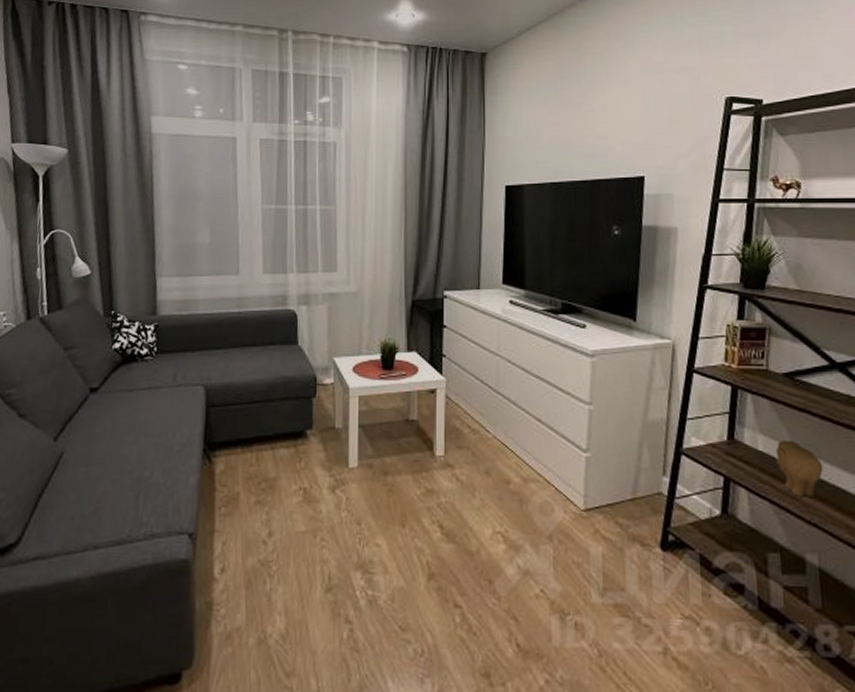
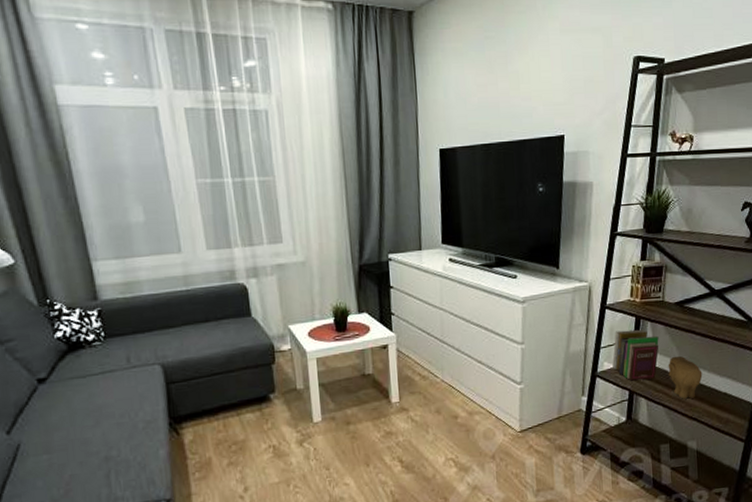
books: none [702,401,763,465] -> present [612,329,659,381]

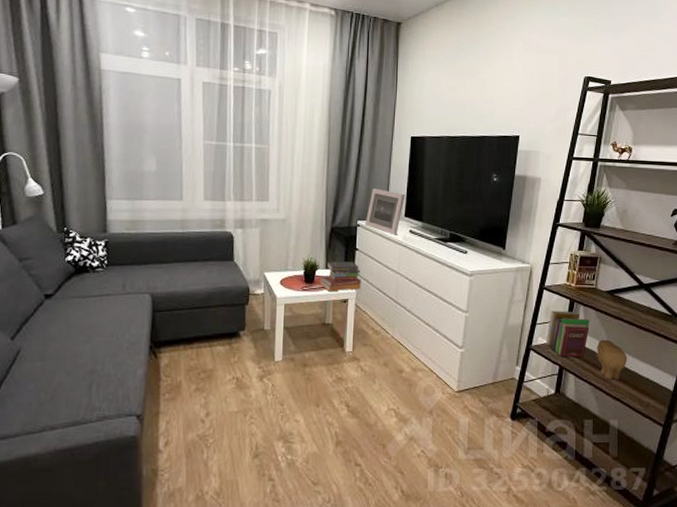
books: none [352,302,401,339] -> present [319,261,361,292]
picture frame: none [397,214,440,267] -> present [364,188,405,235]

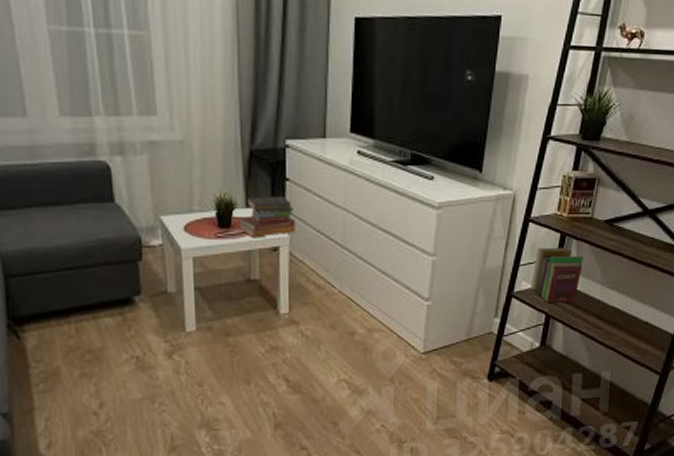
picture frame: present [364,188,405,235] -> none [296,93,350,159]
decorative figurine: present [596,339,628,380] -> none [589,279,625,327]

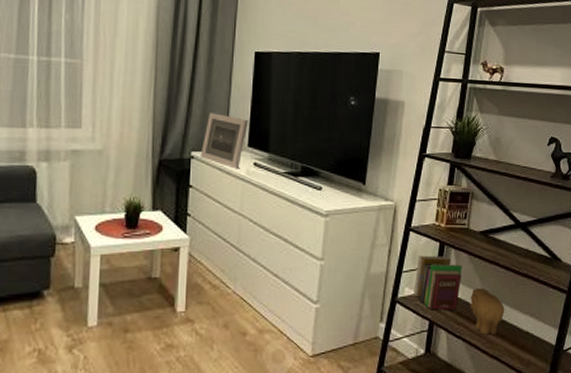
books: present [238,197,296,239] -> none [144,201,196,239]
picture frame: none [296,93,350,159] -> present [200,113,249,169]
decorative figurine: none [589,279,625,327] -> present [470,287,505,335]

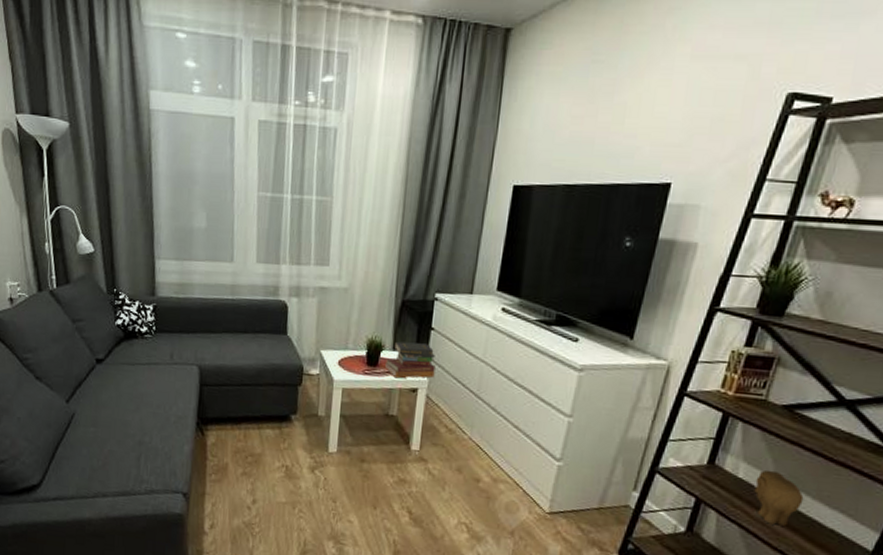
books: none [144,201,196,239] -> present [384,341,436,379]
picture frame: present [200,113,249,169] -> none [444,253,500,314]
books: present [414,255,462,311] -> none [680,424,751,491]

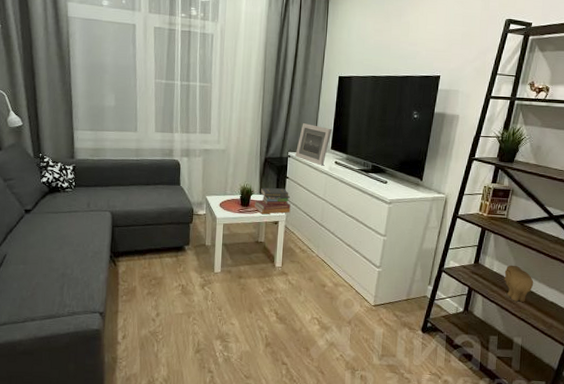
picture frame: none [444,253,500,314] -> present [295,123,332,166]

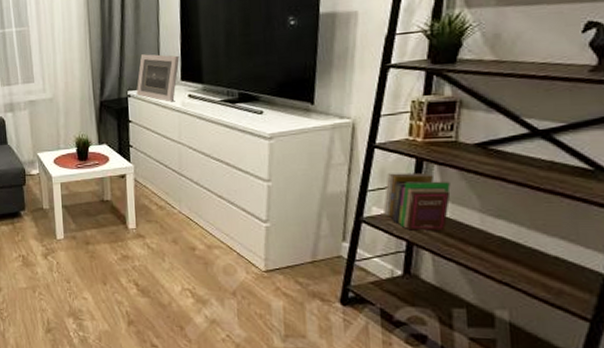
books: present [253,187,291,215] -> none [93,135,139,168]
books: none [457,237,500,281] -> present [383,172,451,231]
decorative figurine: present [504,265,534,302] -> none [464,206,519,259]

